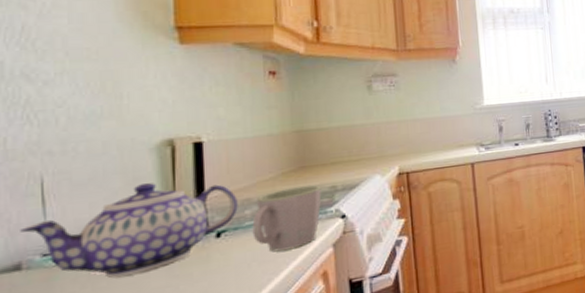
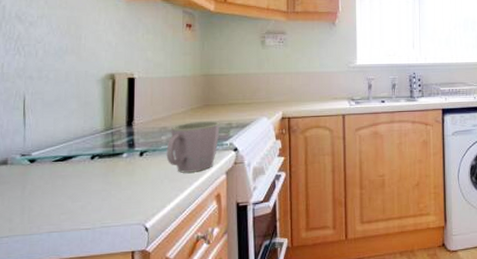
teapot: present [20,183,238,278] -> none [8,107,157,178]

